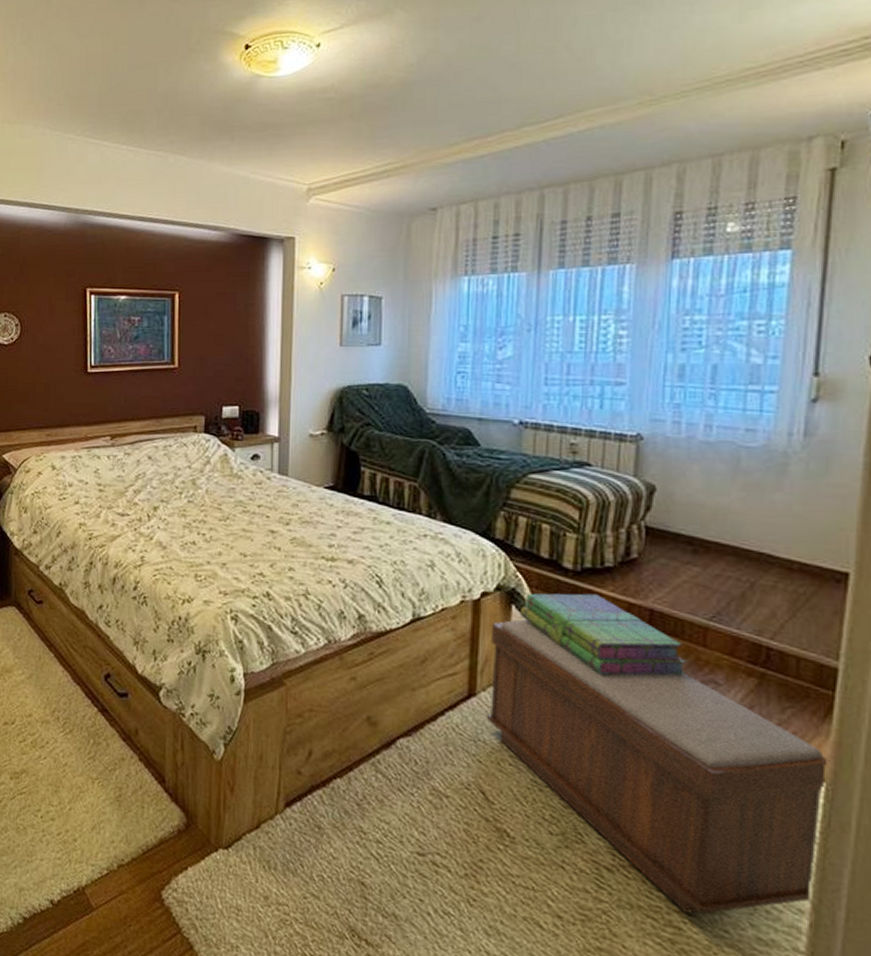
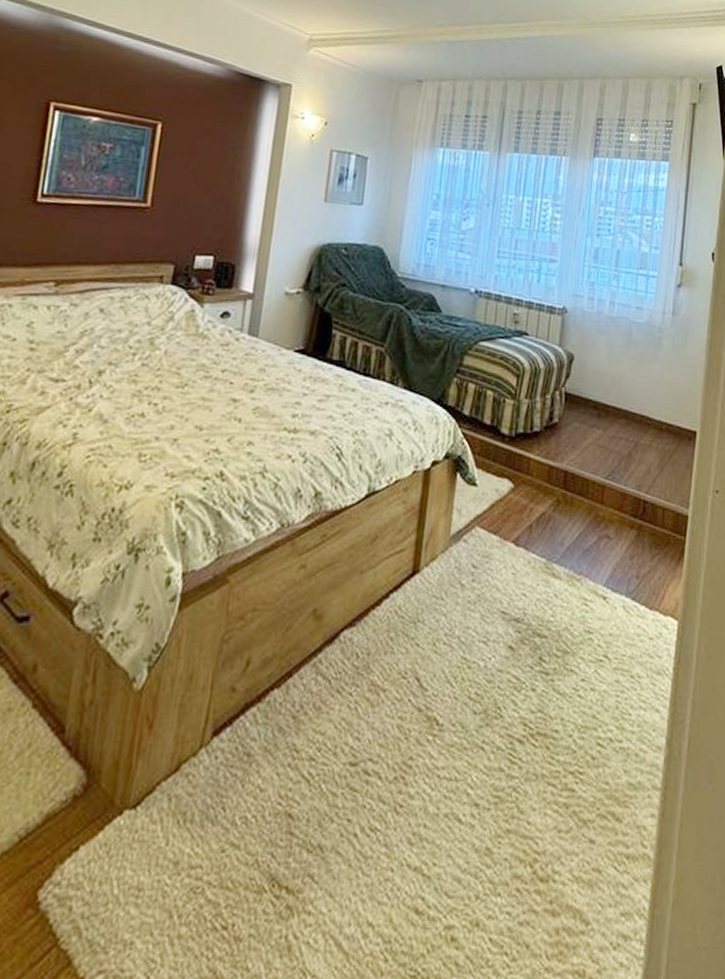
bench: present [486,619,830,914] -> none [426,487,681,774]
stack of books: present [519,593,688,676] -> none [463,458,590,539]

